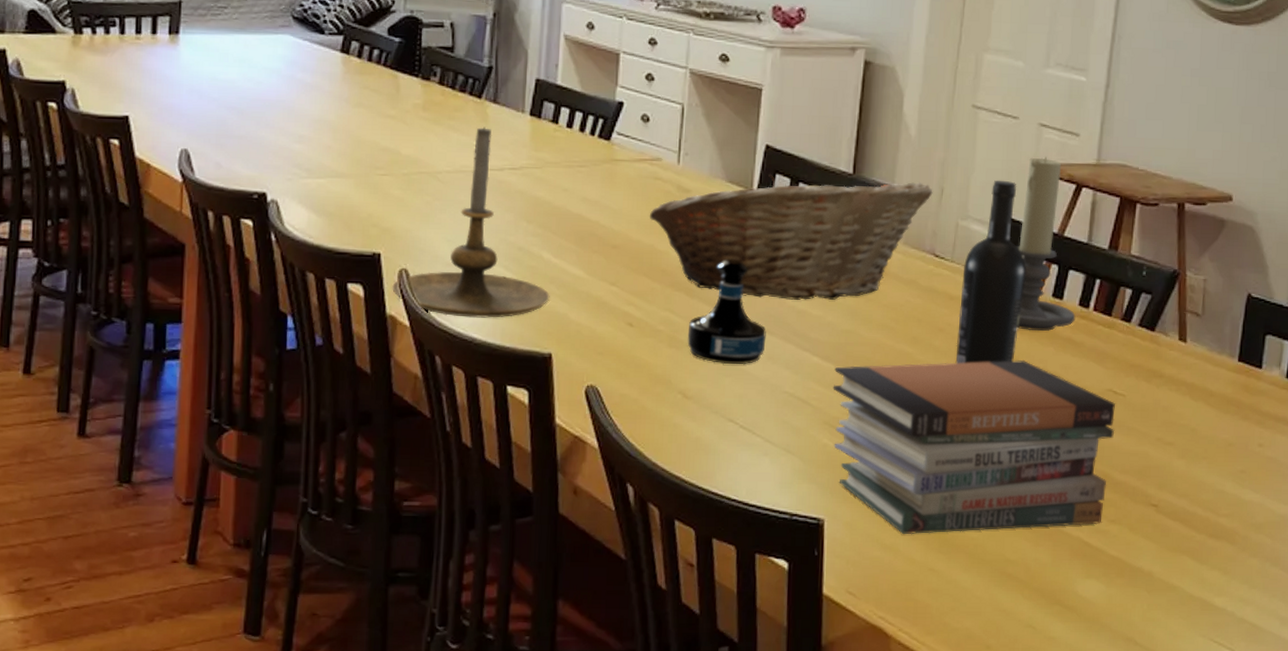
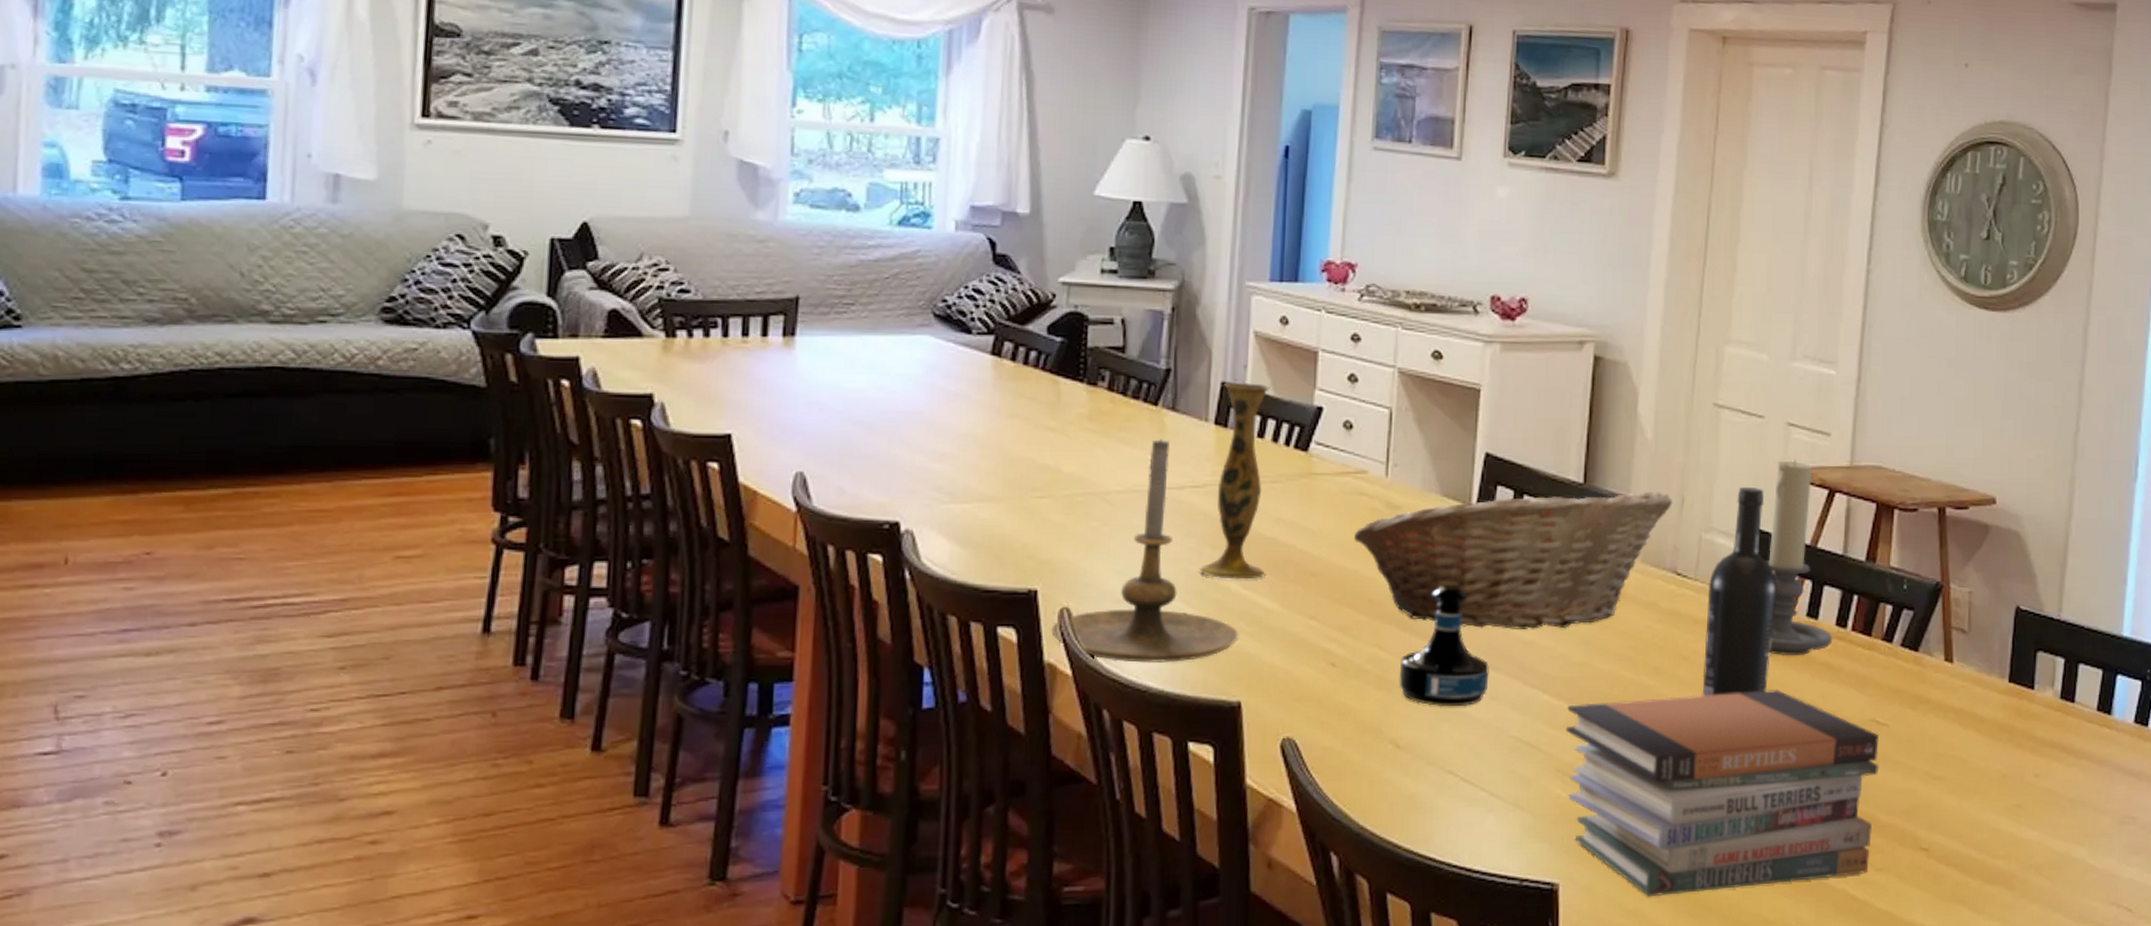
vase: none [516,78,578,250] -> present [1199,381,1270,580]

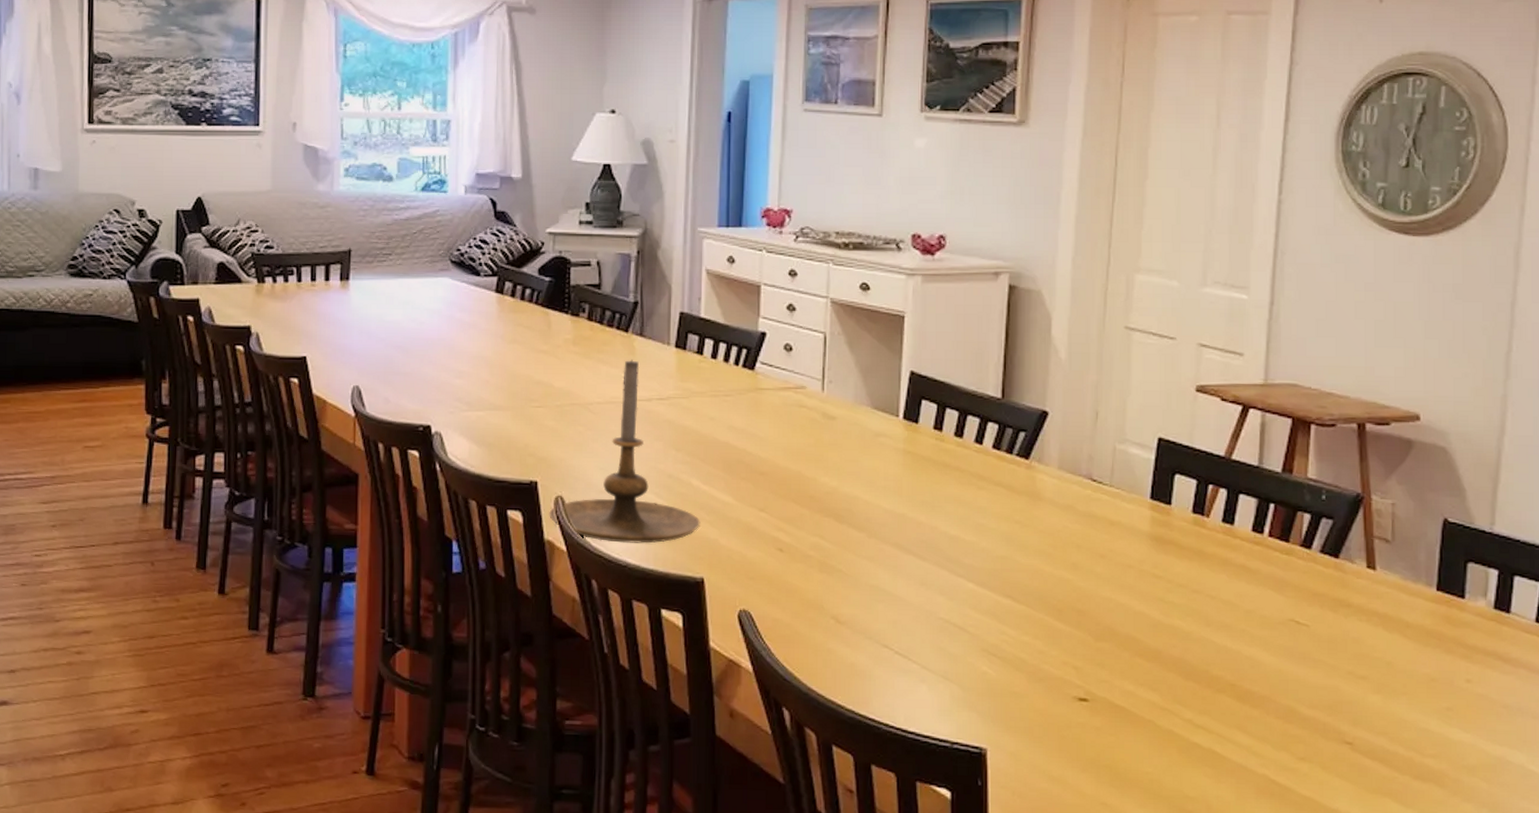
vase: present [1199,381,1270,580] -> none [666,312,721,477]
fruit basket: present [1354,485,1673,629] -> none [796,399,1087,526]
tequila bottle: present [1399,584,1489,707] -> none [838,484,918,591]
book stack: present [1566,689,1879,897] -> none [990,587,1300,767]
wine bottle: present [1702,486,1778,696] -> none [1119,402,1192,591]
candle holder: present [1765,459,1833,655] -> none [1179,377,1249,557]

